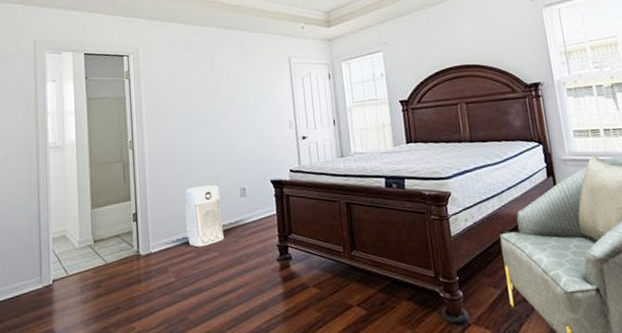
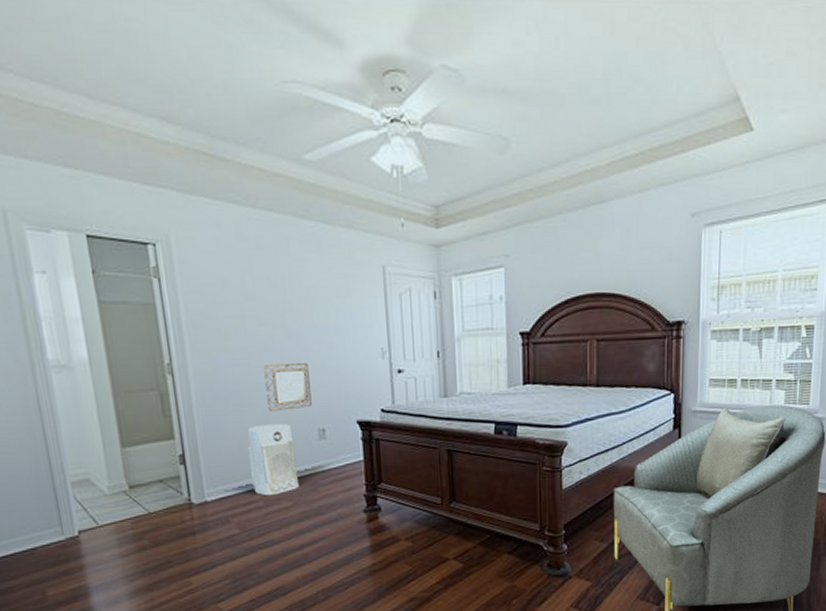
home mirror: none [199,135,235,175] -> present [263,363,312,411]

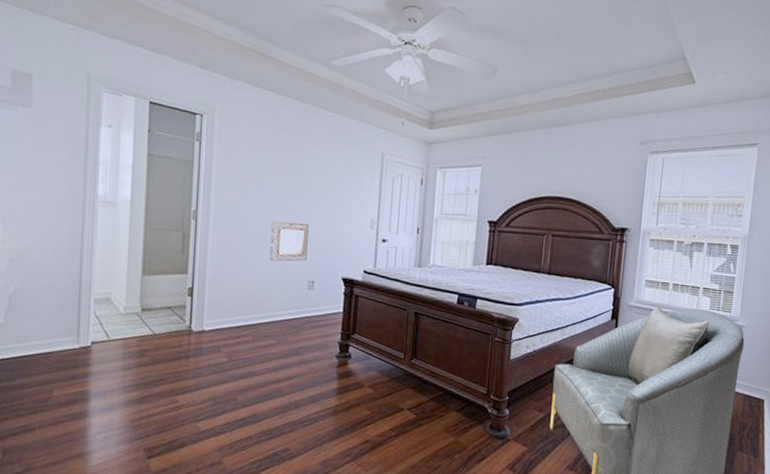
air purifier: present [247,423,300,496] -> none [245,271,286,333]

